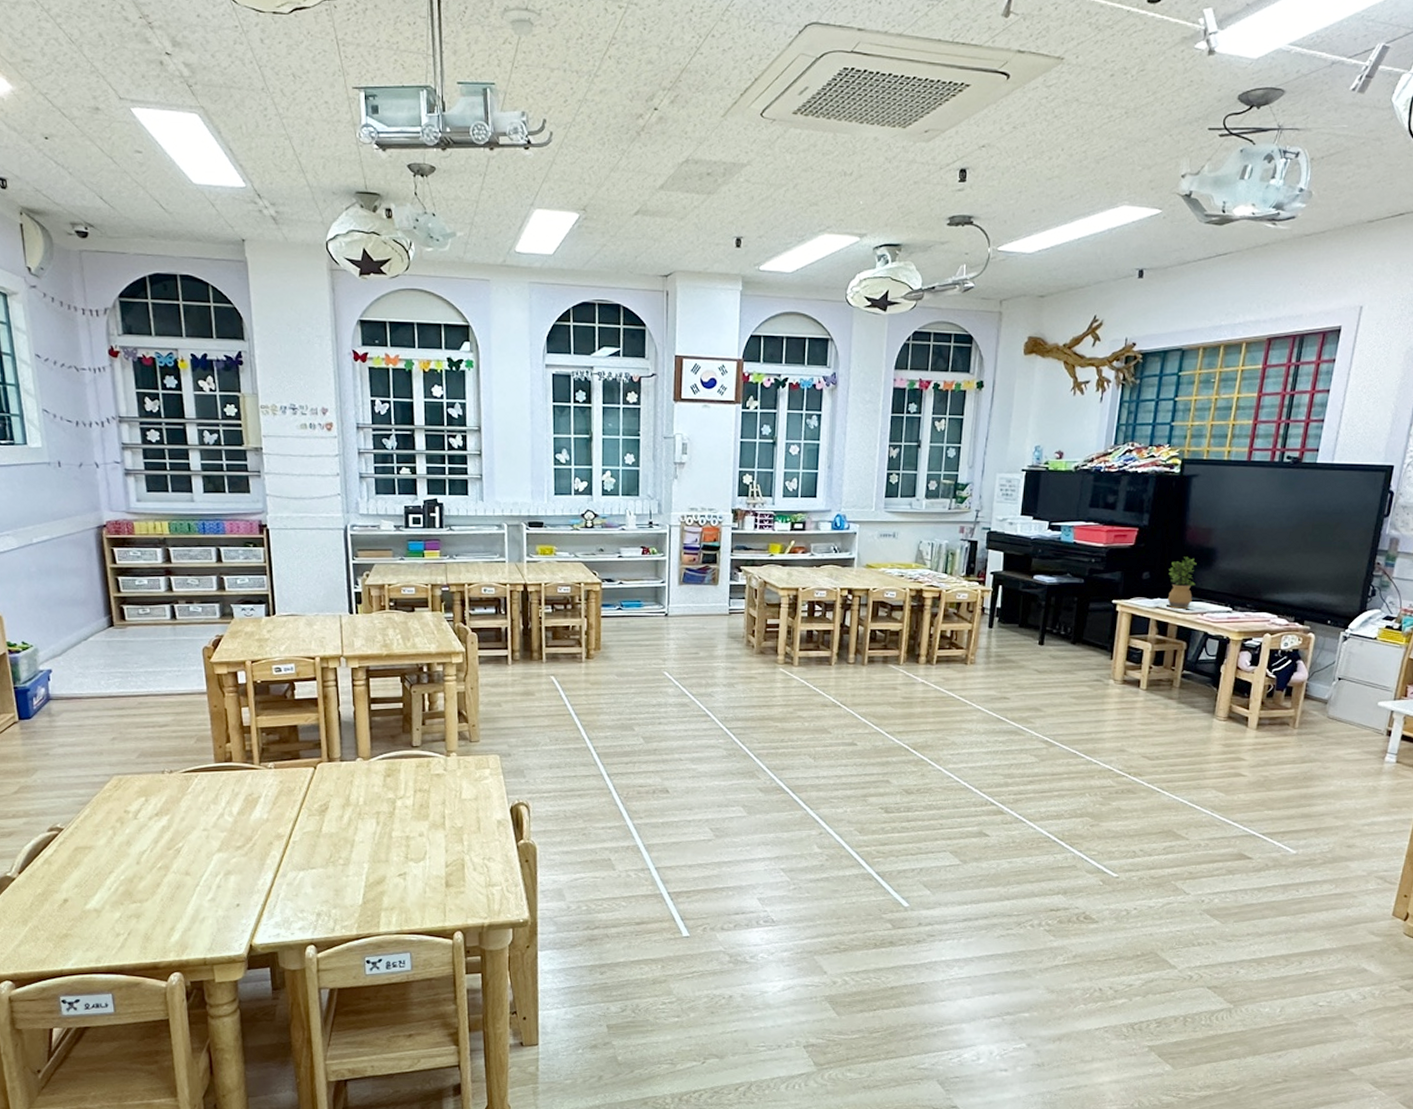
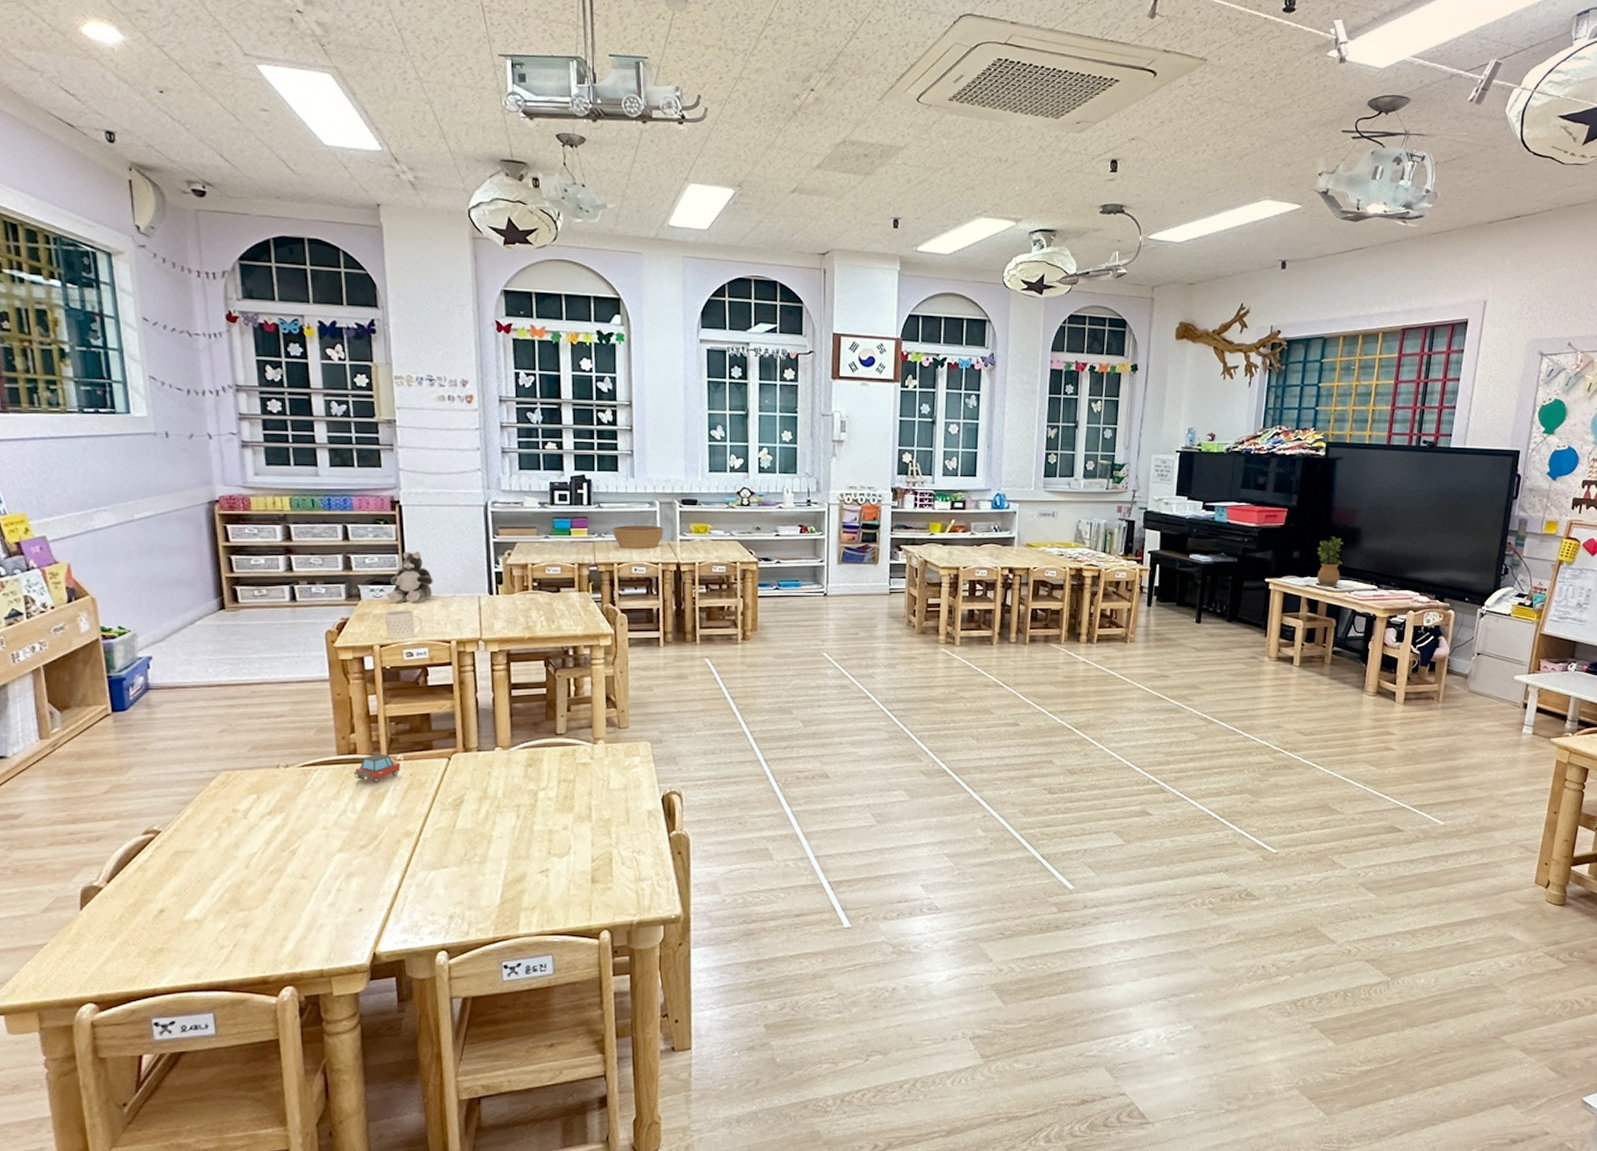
toy car: none [230,761,271,790] -> present [354,753,401,784]
mug: none [254,628,290,657] -> present [384,610,423,641]
plush toy: none [256,572,298,622] -> present [386,551,433,603]
basket: none [463,547,512,571] -> present [612,525,664,550]

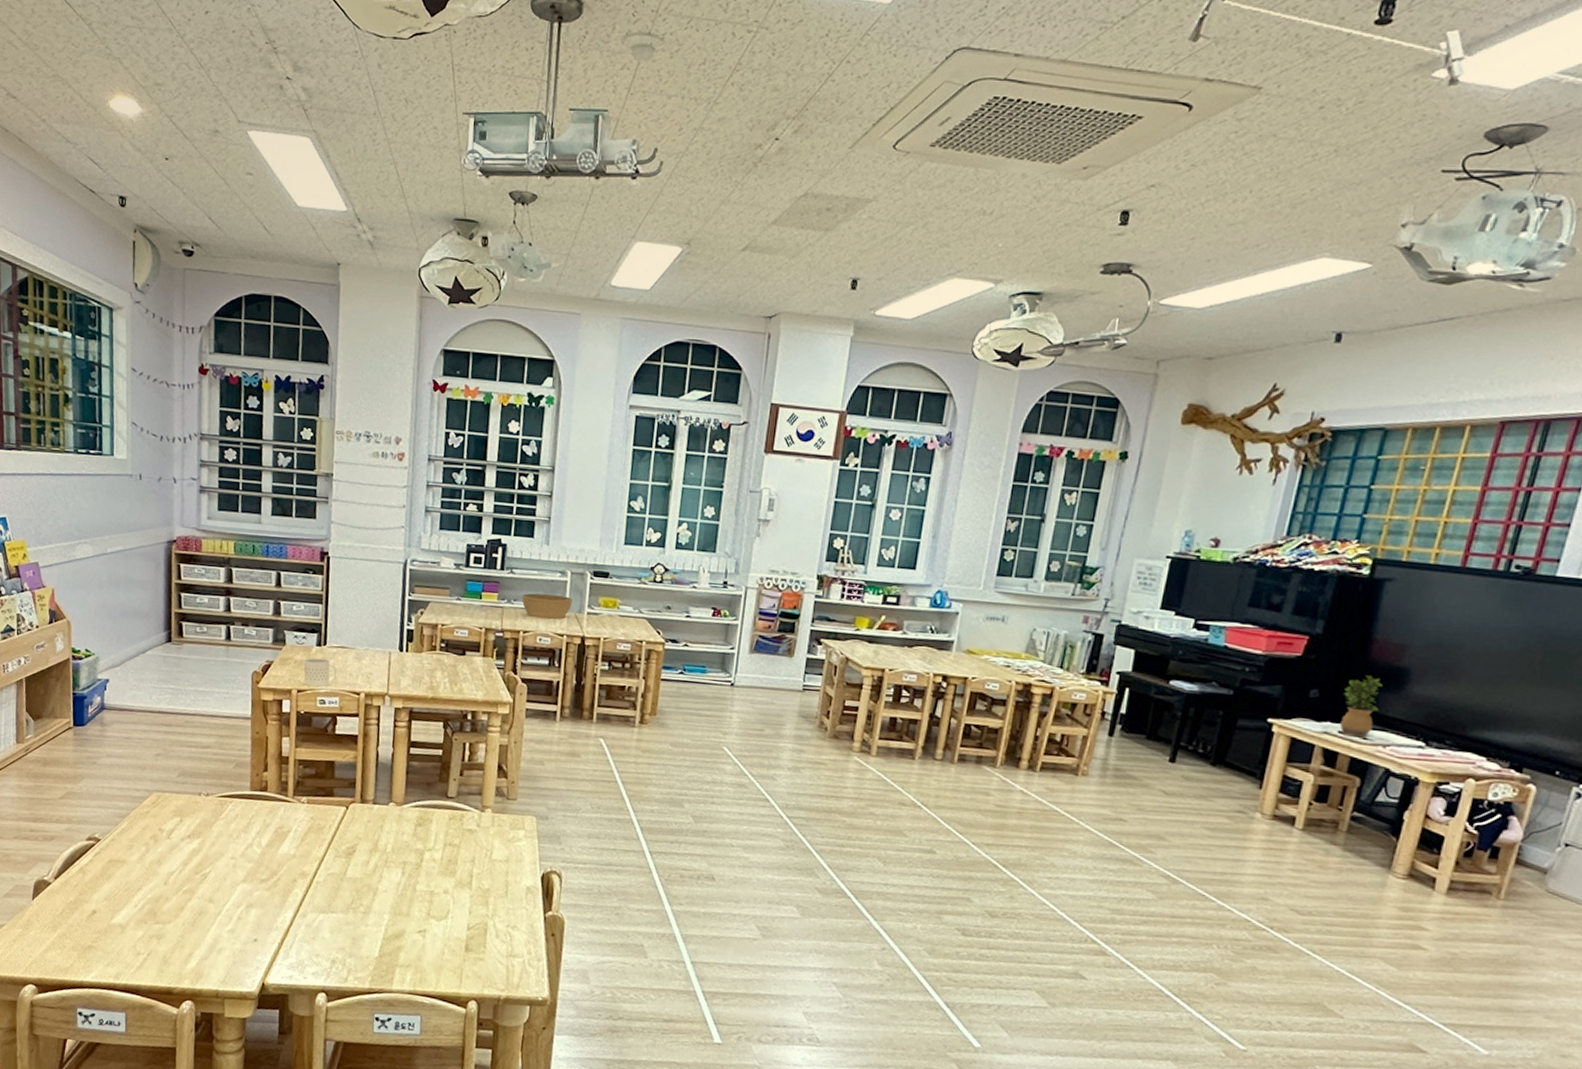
toy car: present [354,753,401,784] -> none [262,793,304,822]
plush toy: present [386,551,433,603] -> none [308,601,351,653]

